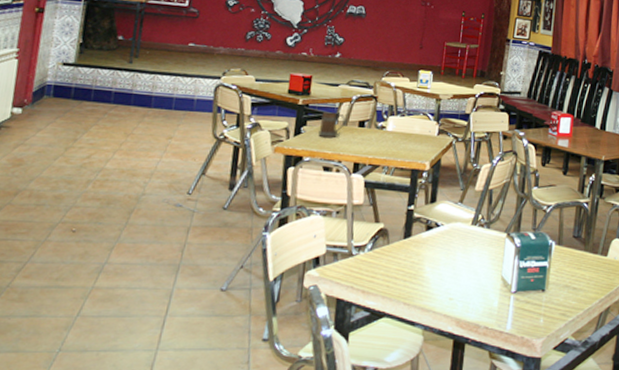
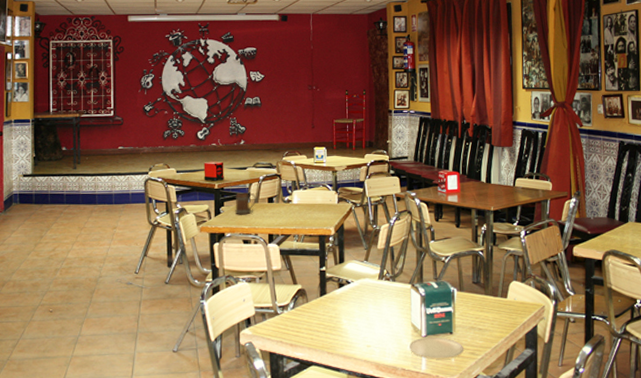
plate: none [496,293,556,319] -> present [410,336,465,360]

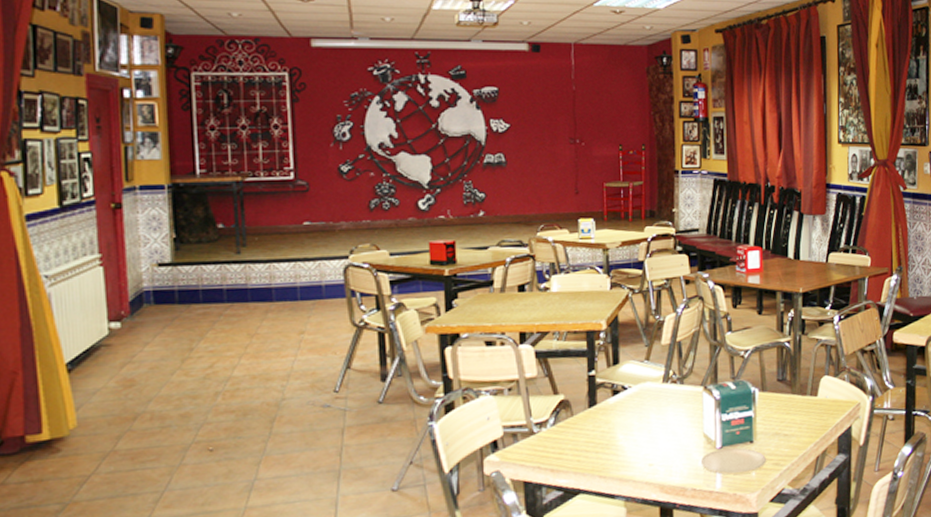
beer mug: present [235,192,256,216] -> none [473,279,502,311]

